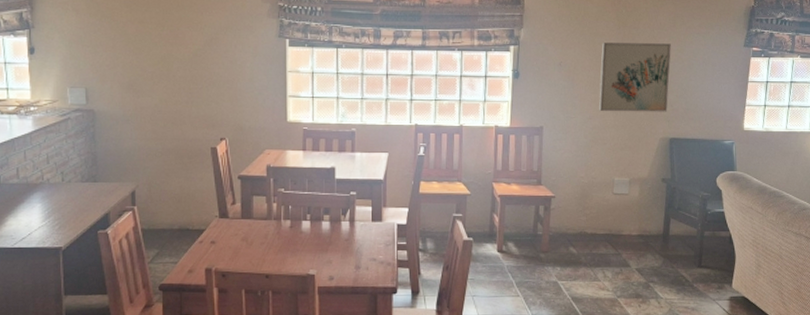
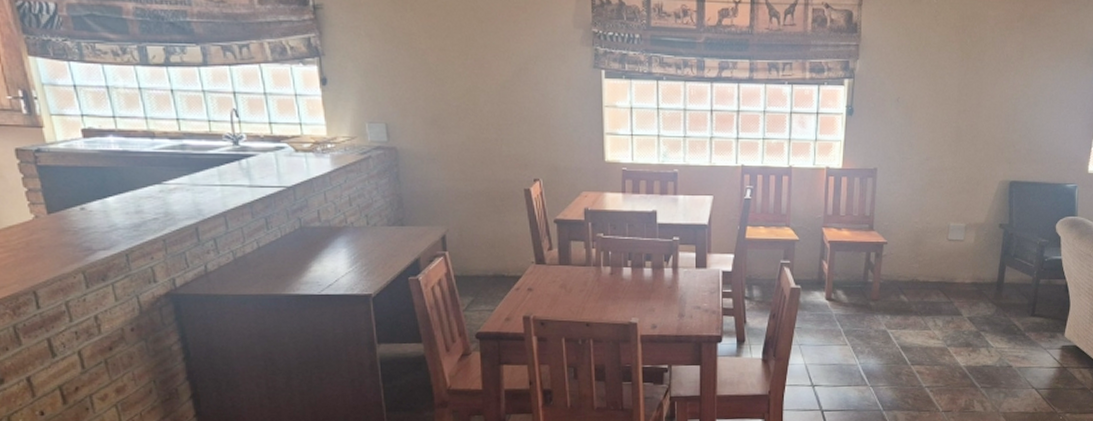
wall art: present [598,43,671,112] -> none [936,76,1017,153]

